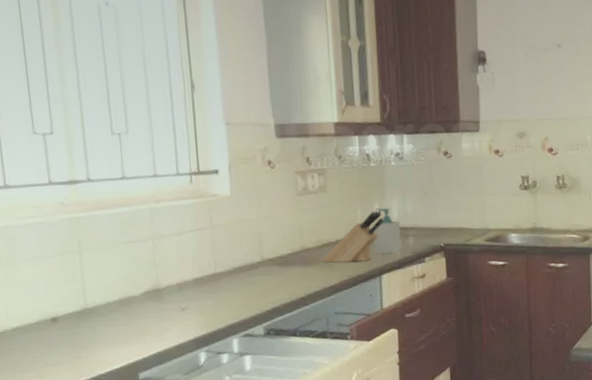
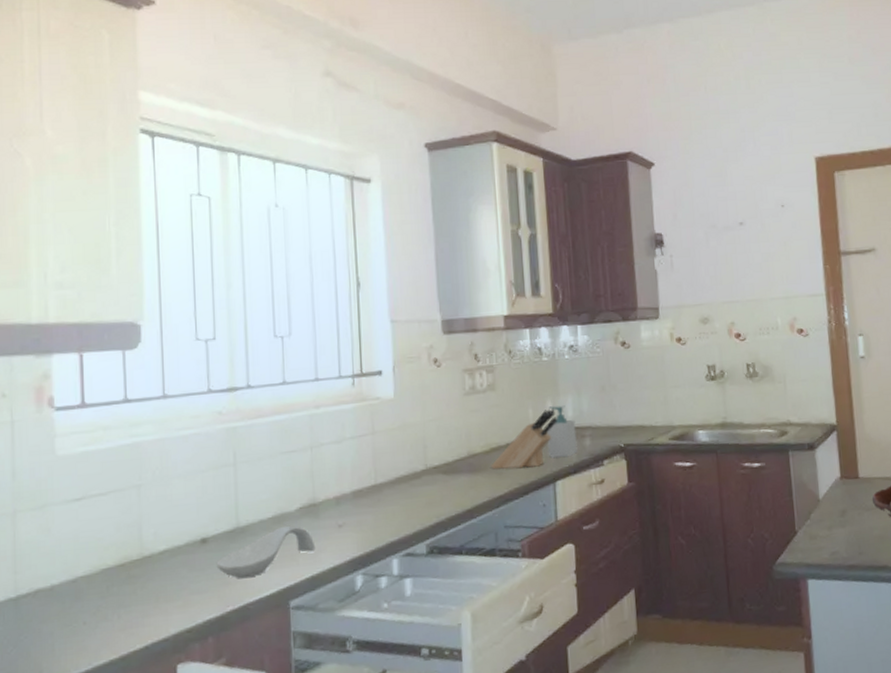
spoon rest: none [67,309,161,354] -> present [216,526,316,579]

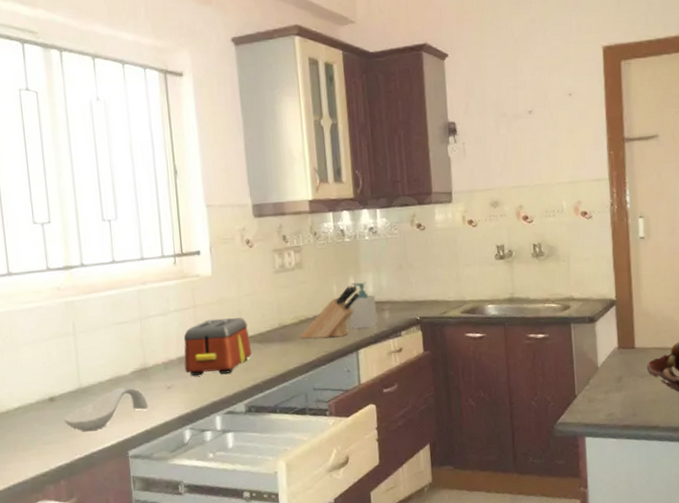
toaster: none [359,445,436,512] -> present [183,318,251,376]

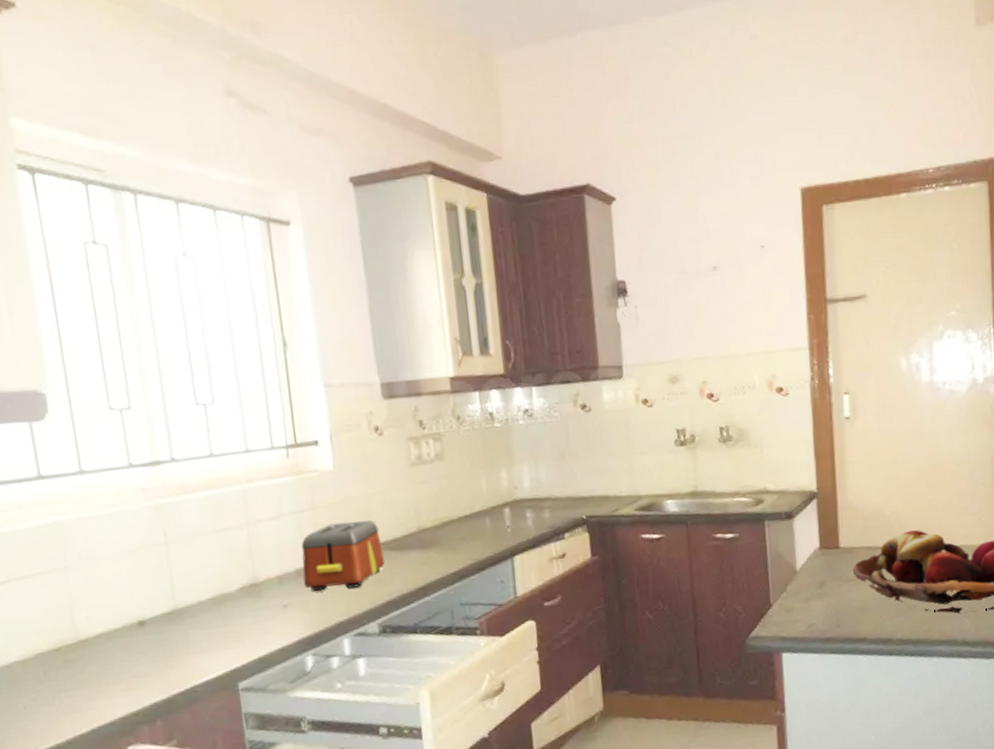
spoon rest: present [63,388,149,432] -> none [156,607,261,661]
knife block: present [300,285,359,339] -> none [443,479,513,545]
soap bottle: present [350,282,378,329] -> none [502,475,536,531]

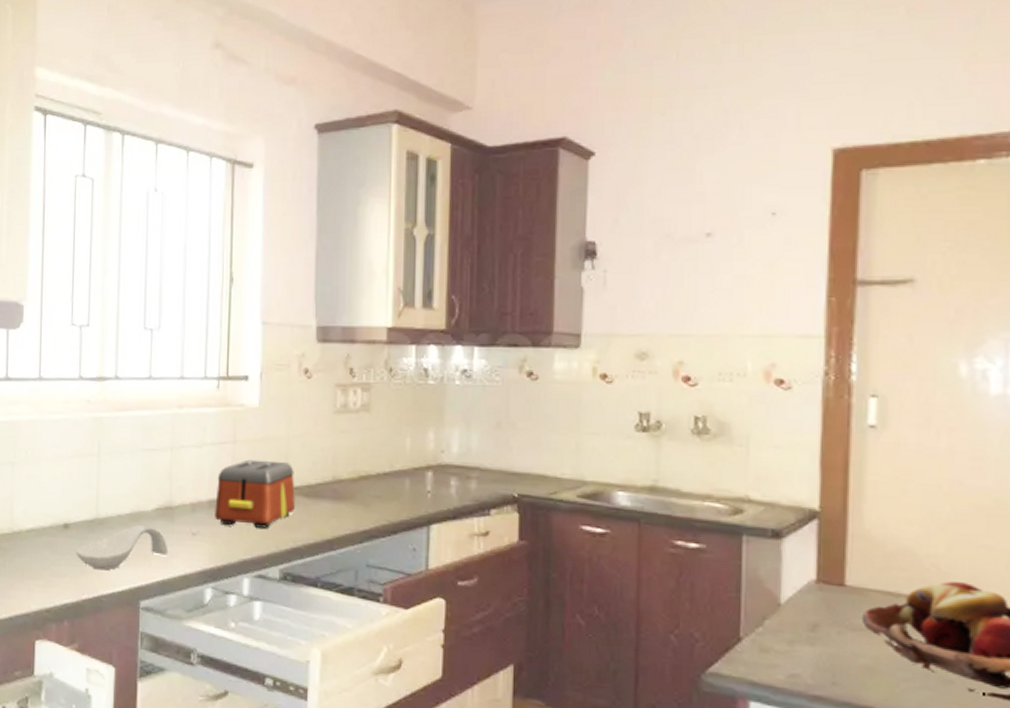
spoon rest: none [156,607,261,661] -> present [75,525,169,570]

